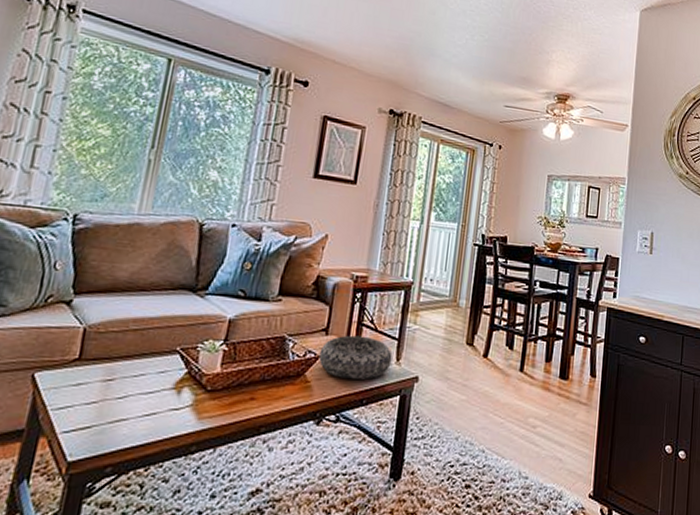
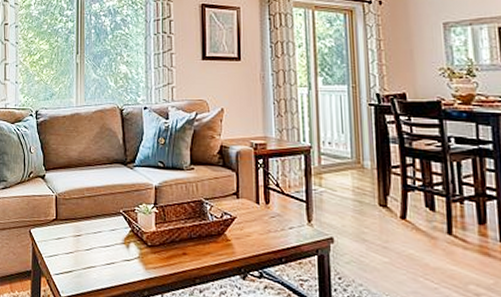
decorative bowl: present [318,335,393,380] -> none [234,198,303,239]

